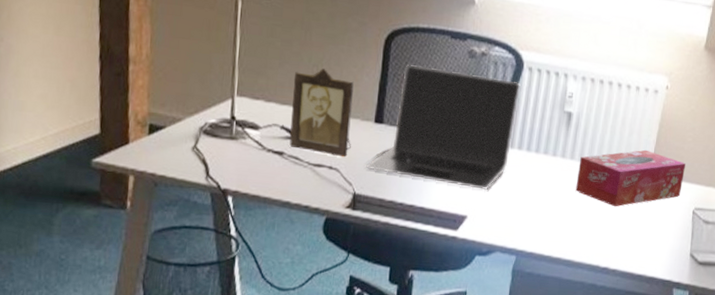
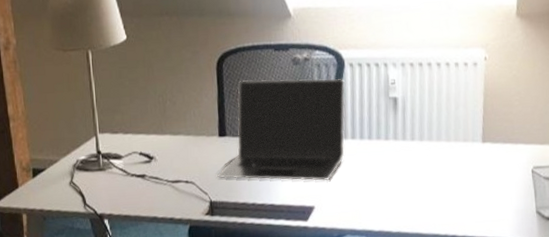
photo frame: present [289,68,354,158] -> none [144,97,202,171]
tissue box: present [575,149,686,207] -> none [411,120,517,178]

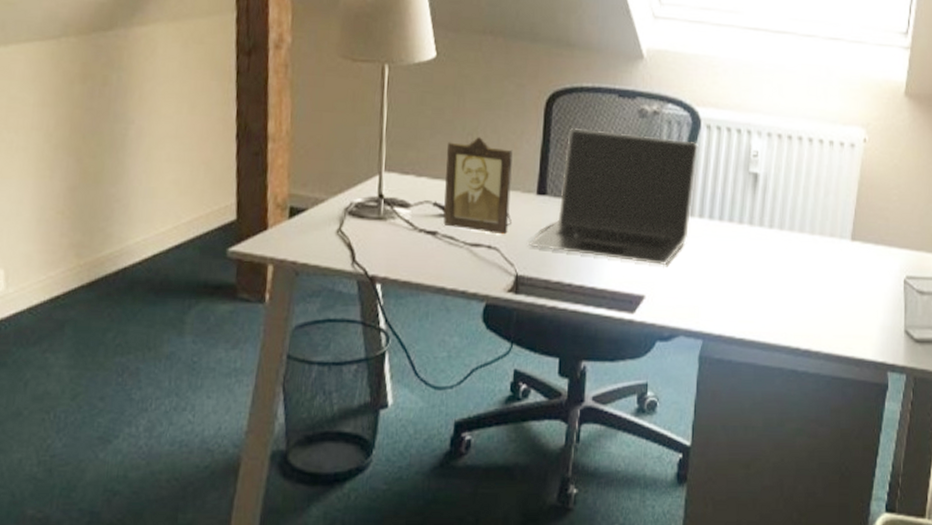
photo frame: none [144,97,202,171] -> present [443,137,513,235]

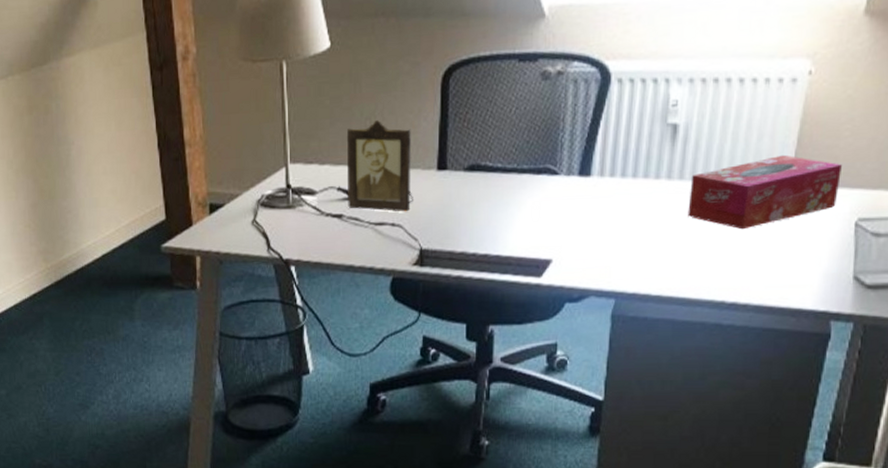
laptop: present [529,127,698,266] -> none [431,98,608,229]
tissue box: none [767,212,892,279] -> present [688,154,842,230]

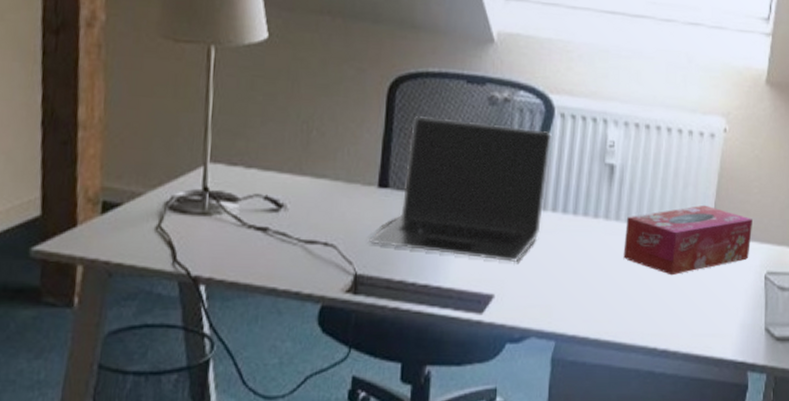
photo frame: present [346,120,413,212] -> none [275,125,352,231]
laptop: none [431,98,608,229] -> present [369,115,552,263]

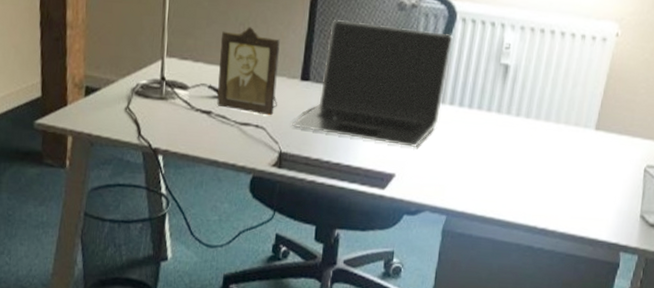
photo frame: none [275,125,352,231] -> present [217,27,280,116]
tissue box: present [623,205,752,276] -> none [512,103,637,165]

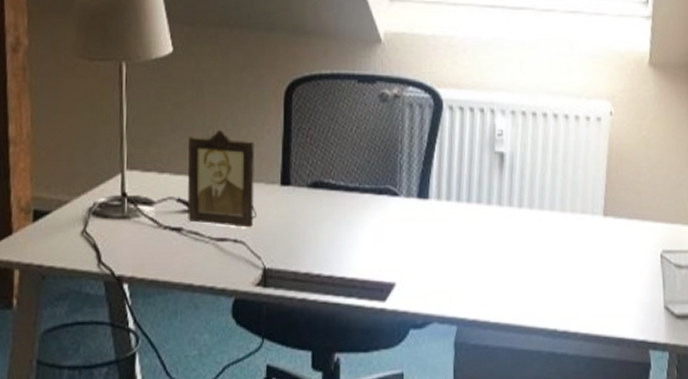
laptop: present [292,19,453,148] -> none [275,115,442,252]

